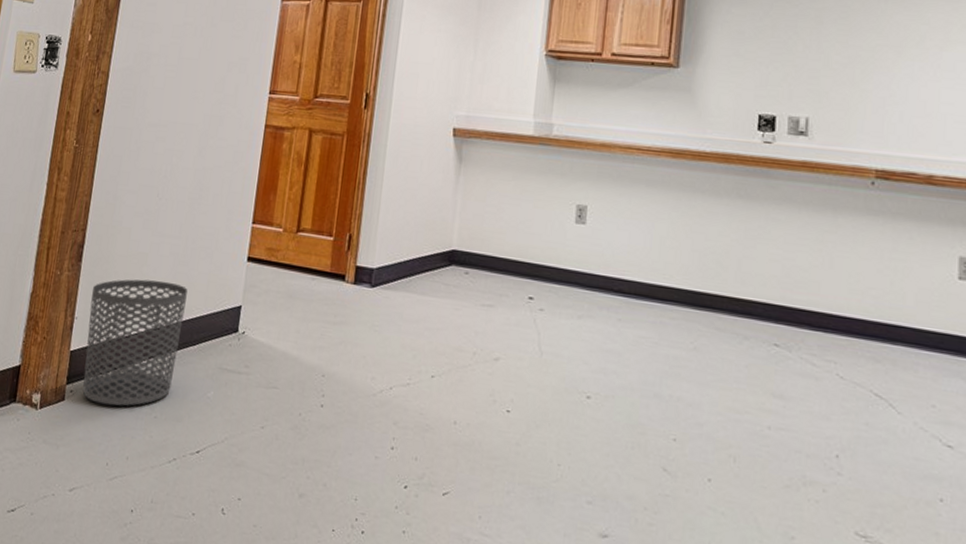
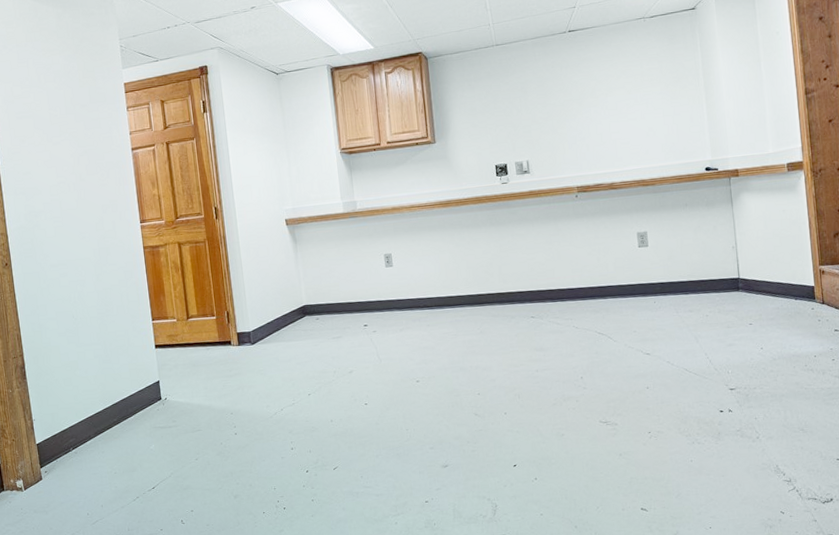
waste bin: present [82,279,188,407] -> none [40,377,122,475]

